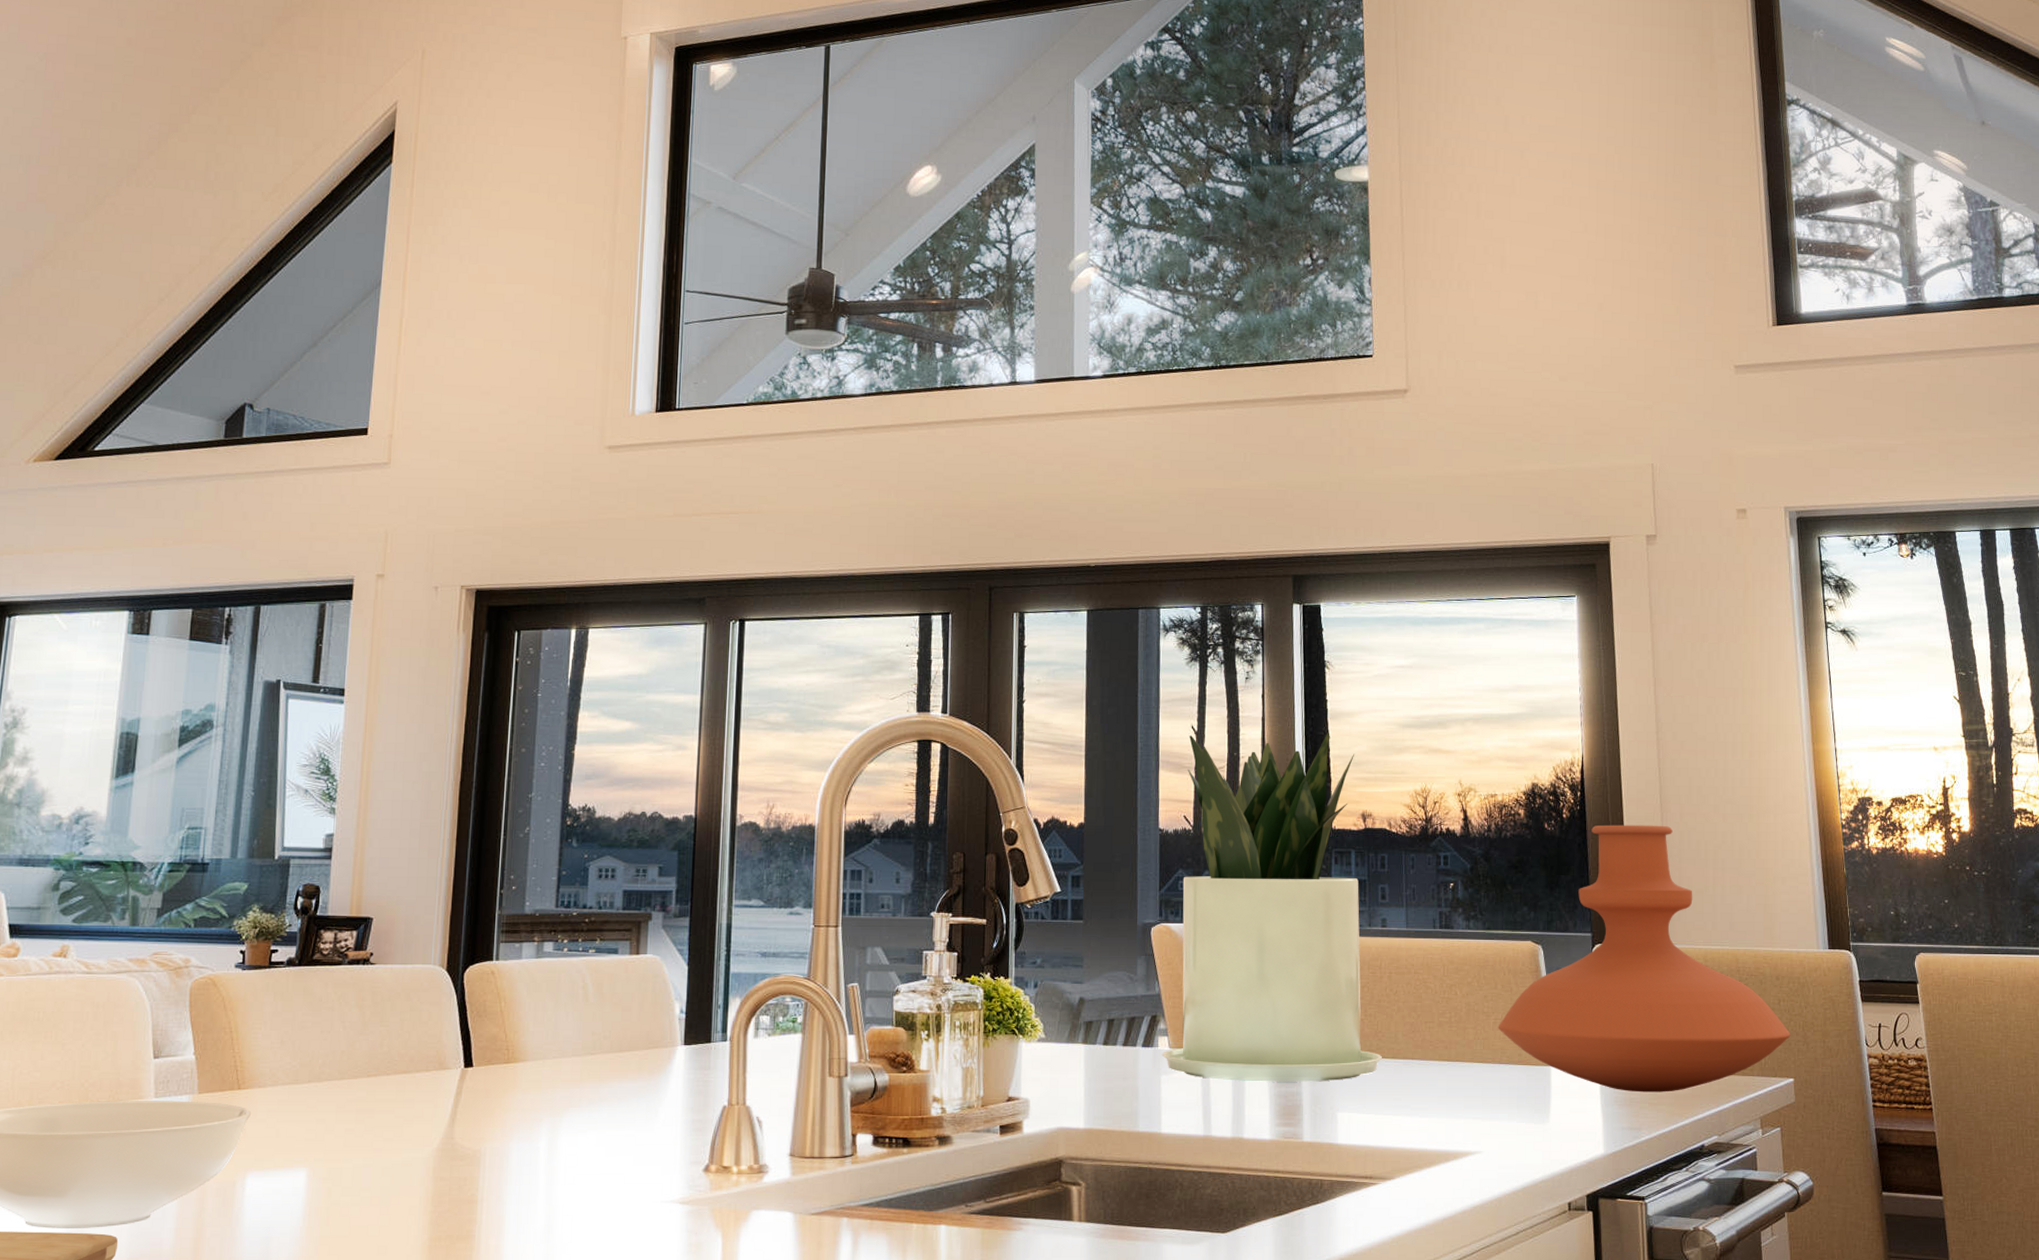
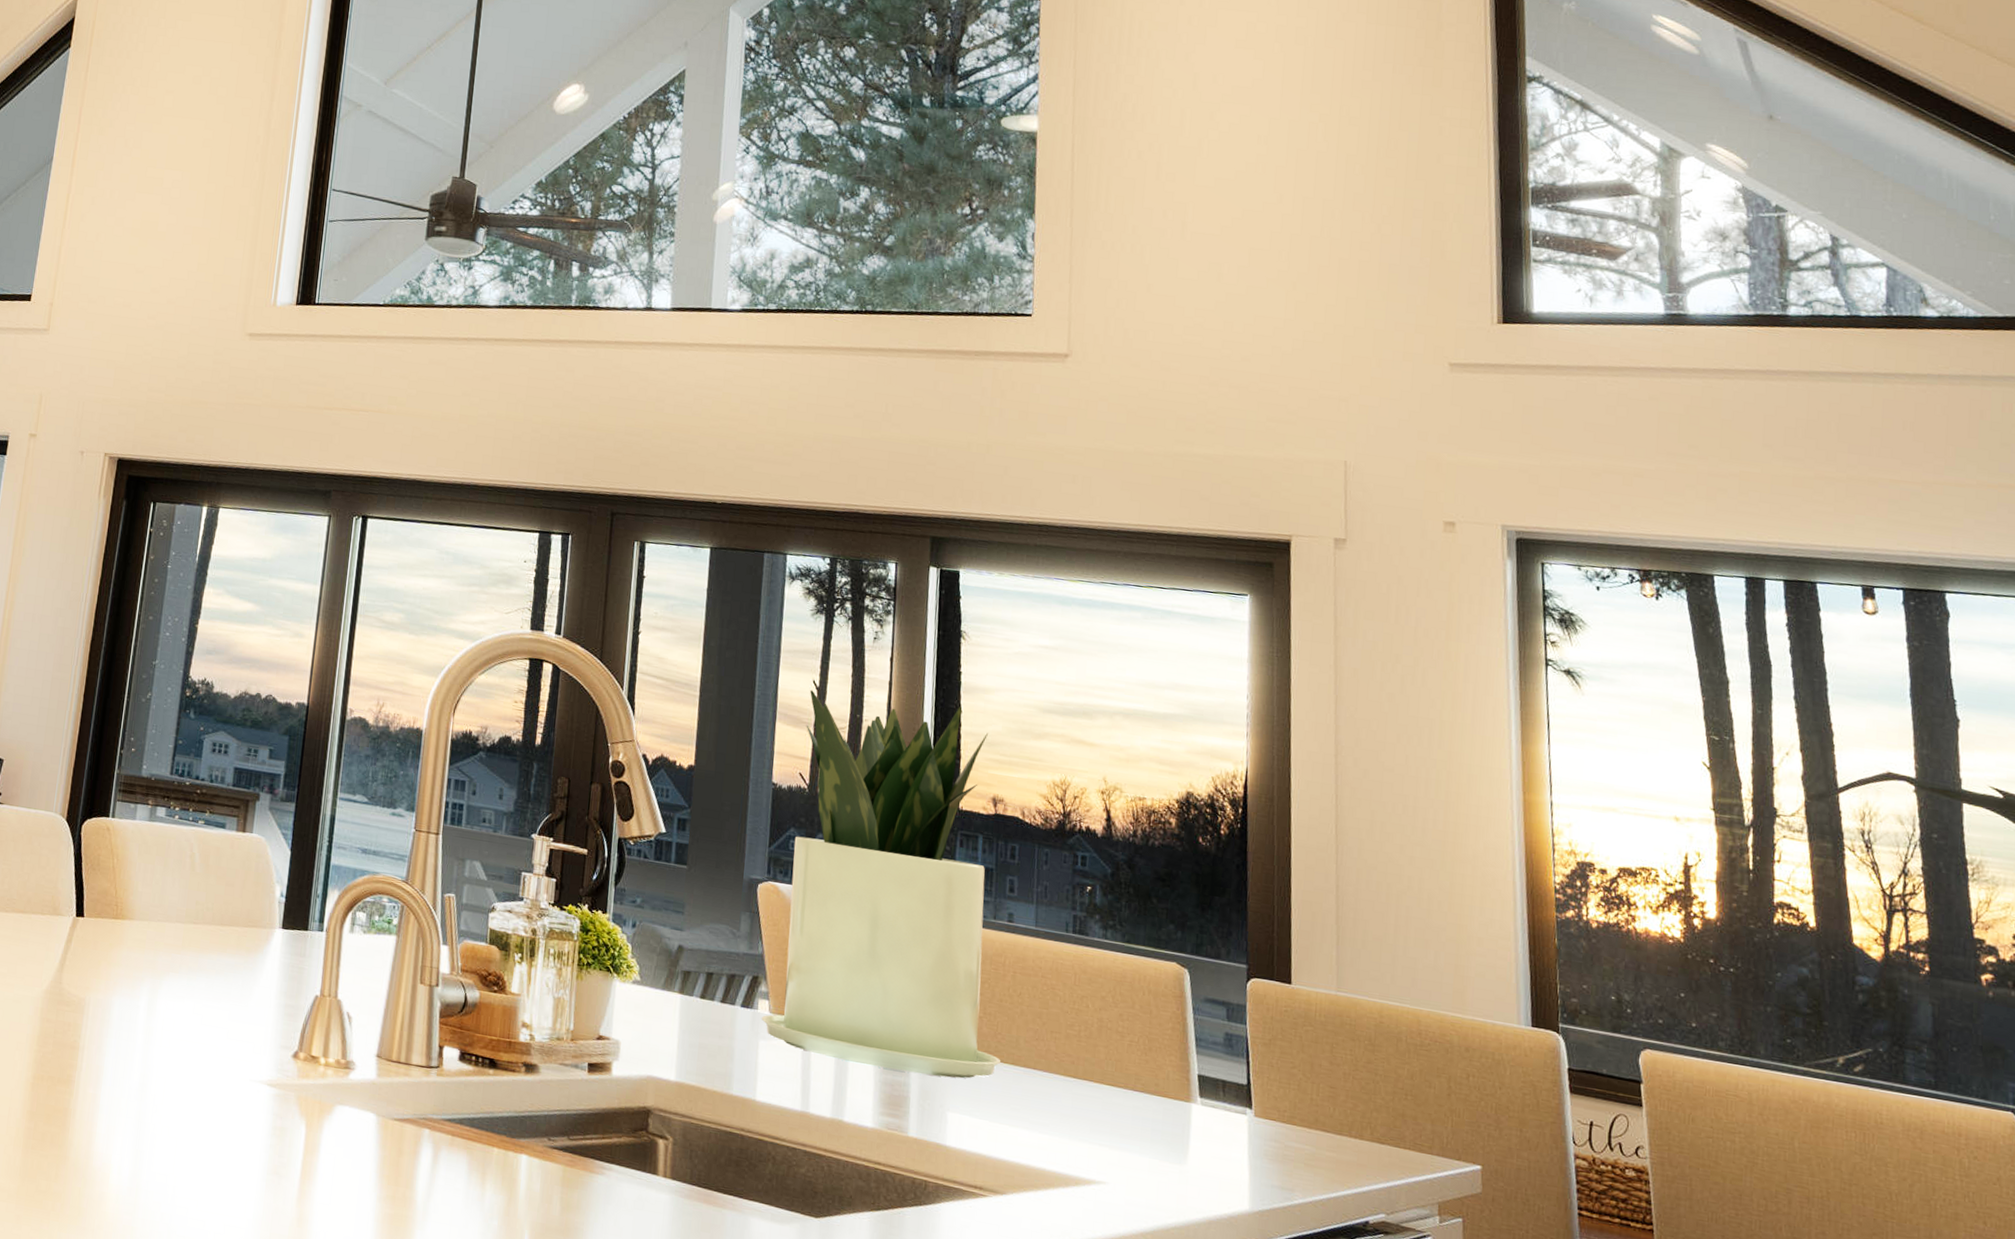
vase: present [1498,824,1791,1093] -> none [1133,847,1480,1156]

